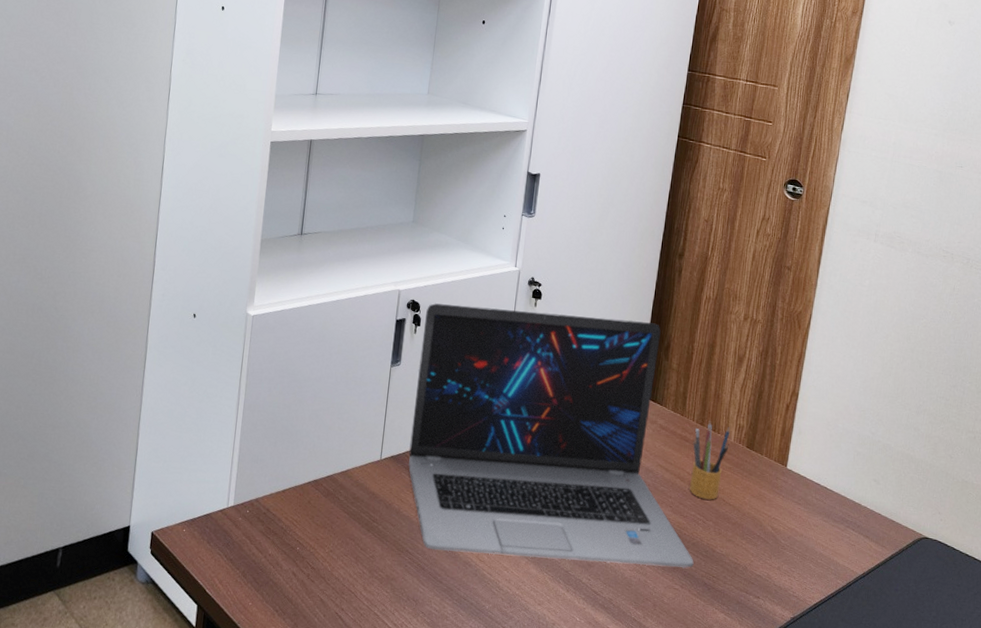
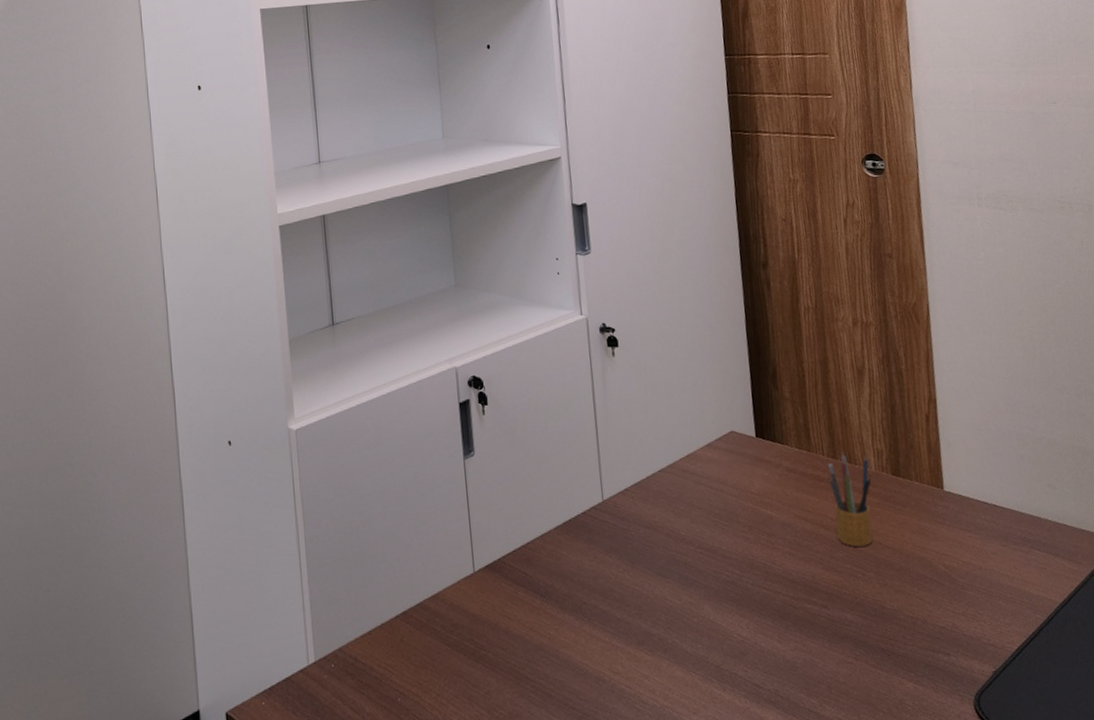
laptop: present [408,303,694,568] -> none [491,349,864,671]

